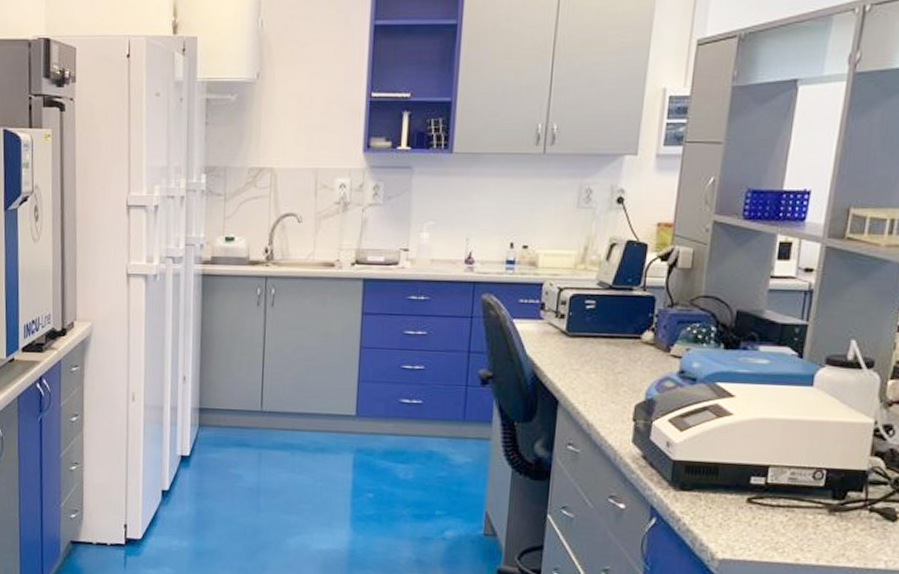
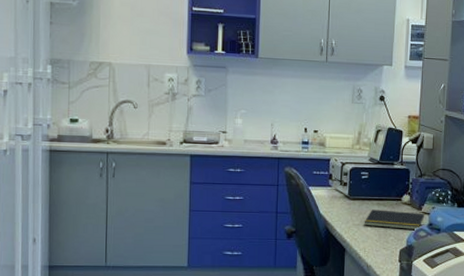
notepad: none [586,350,675,380] -> present [364,209,425,231]

